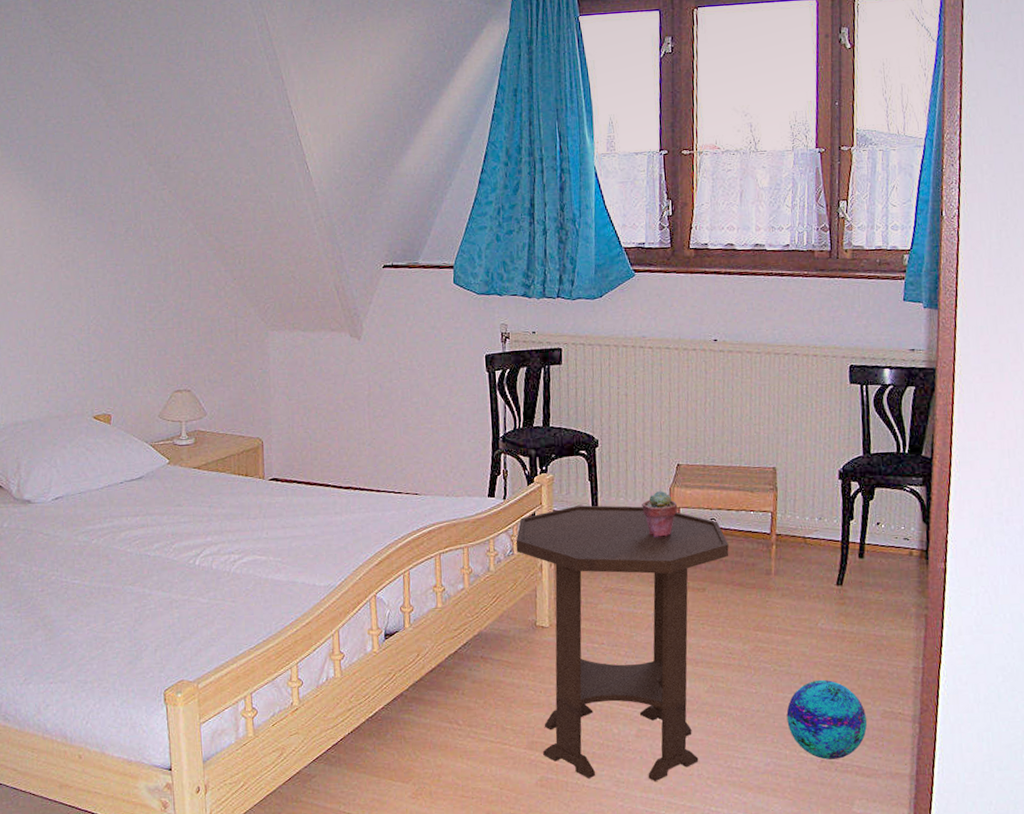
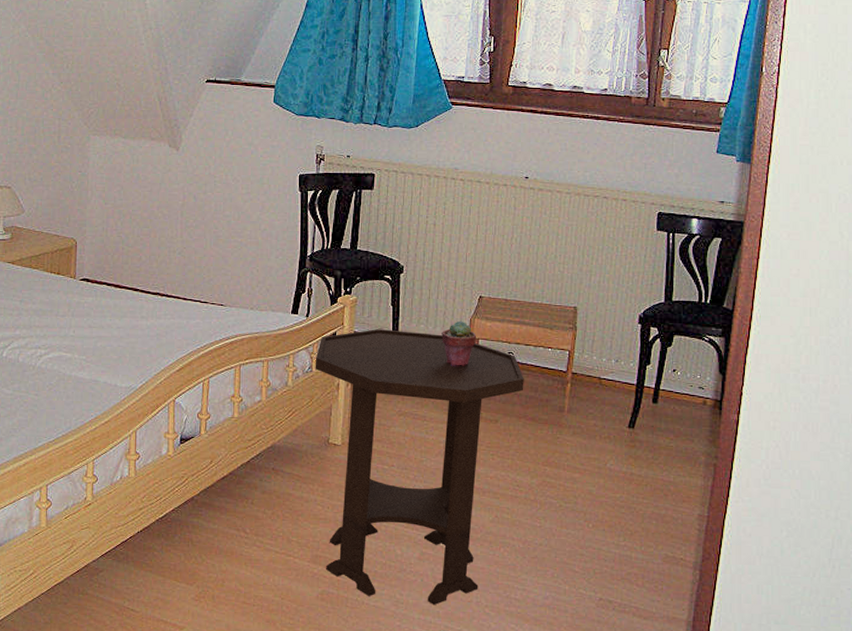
decorative ball: present [786,679,867,760] -> none [569,519,649,599]

